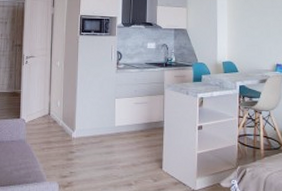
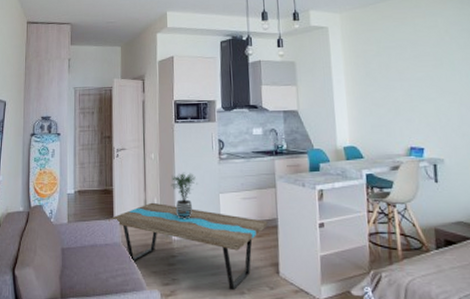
coffee table: none [15,104,155,182] -> present [109,202,268,290]
potted plant: none [73,79,97,120] -> present [171,172,197,219]

